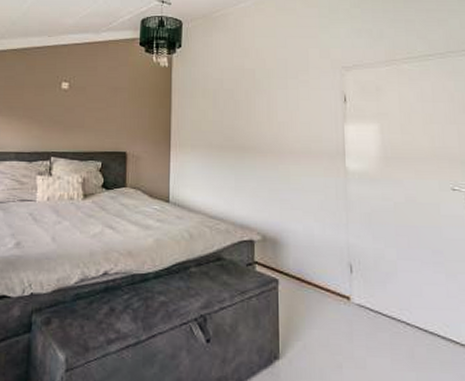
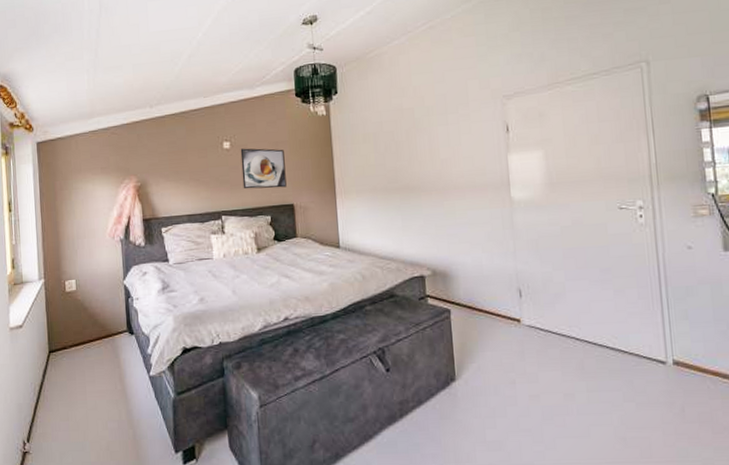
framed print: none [76,90,122,134] -> present [240,148,287,189]

